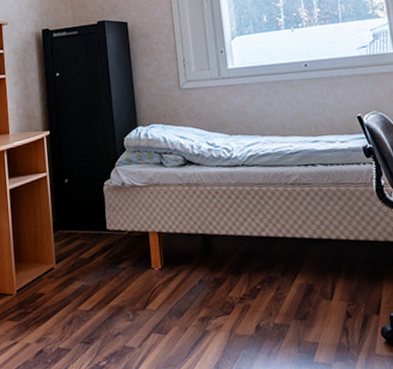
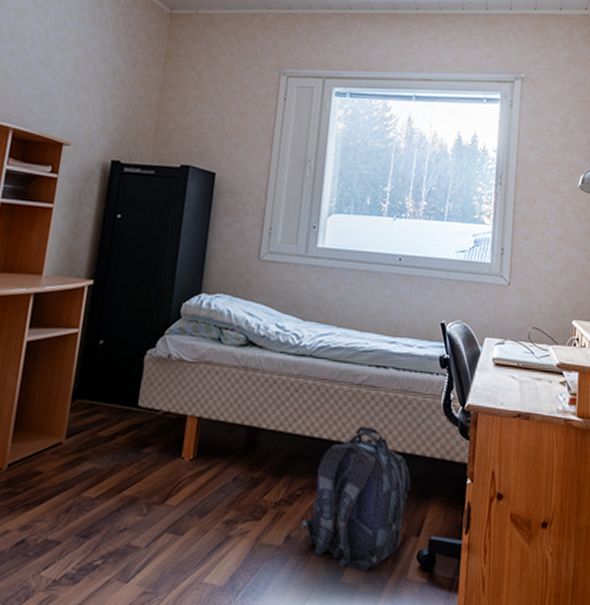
backpack: none [267,220,362,352] -> present [301,426,411,572]

